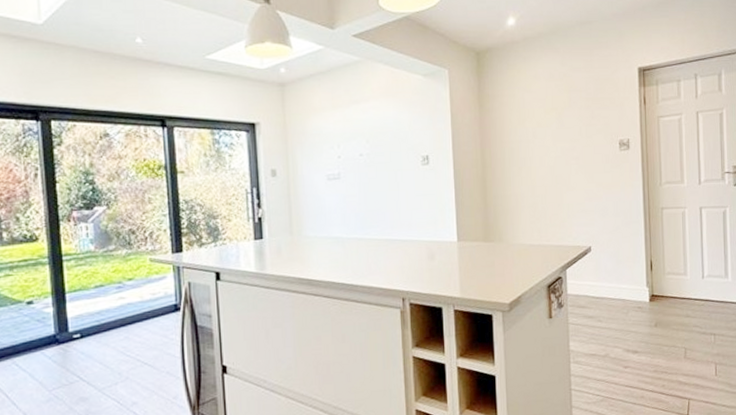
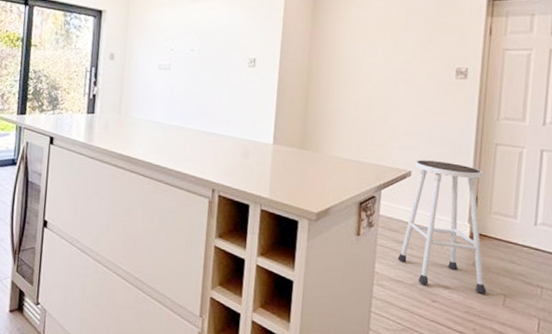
stool: none [589,232,670,353] -> present [397,159,487,294]

